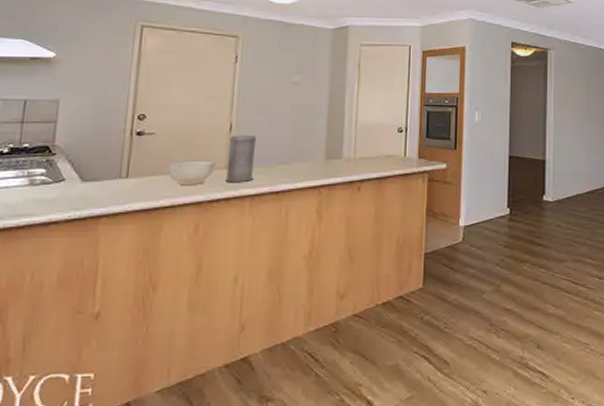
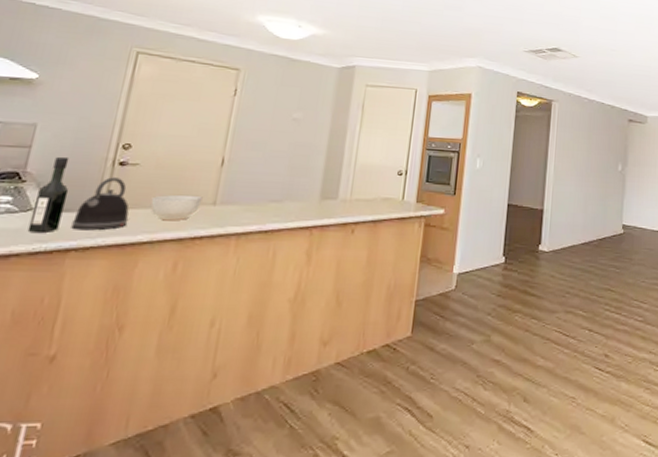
bottle: none [62,129,95,201] -> present [27,156,70,232]
kettle: none [100,147,151,198] -> present [71,177,129,231]
canister: present [226,135,257,183] -> none [212,170,250,220]

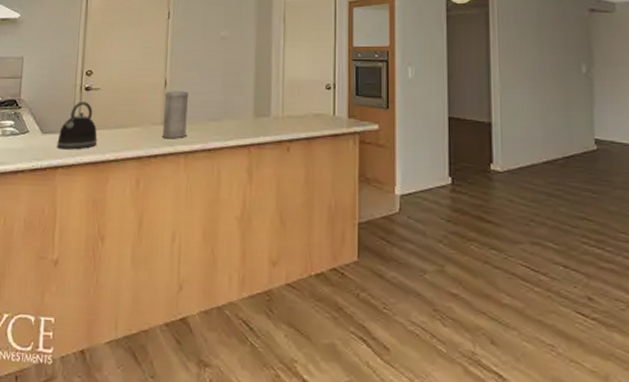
bottle: present [27,156,70,232] -> none [27,84,52,152]
bowl: present [150,194,203,221] -> none [112,115,153,141]
canister: none [212,170,250,220] -> present [162,91,189,139]

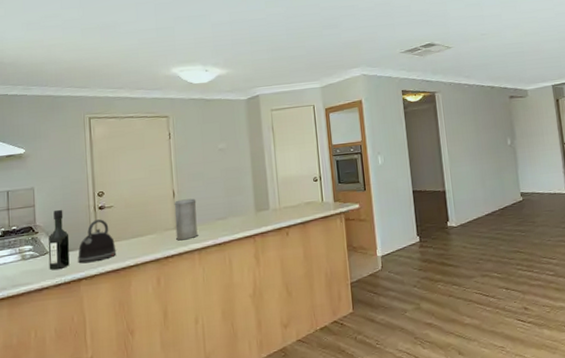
bottle: none [27,84,52,152] -> present [48,209,70,270]

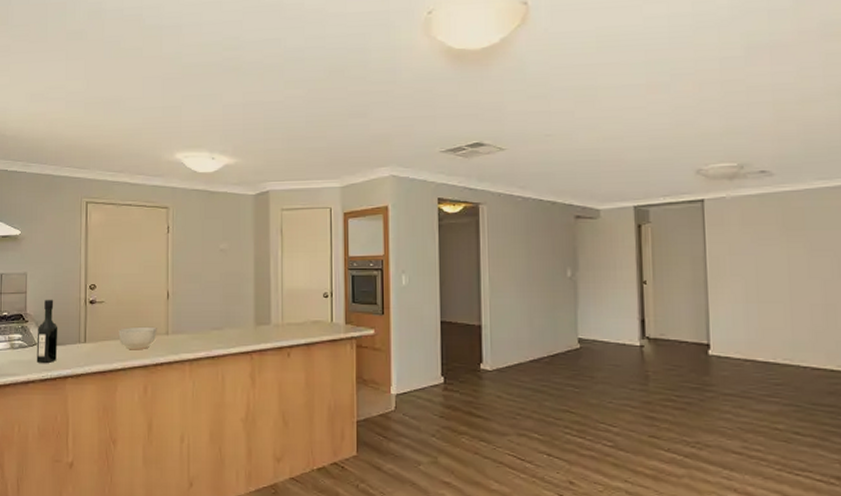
kettle: present [78,219,117,264] -> none [65,314,104,360]
bowl: none [129,223,166,247] -> present [118,326,157,350]
canister: present [174,198,198,241] -> none [167,302,191,348]

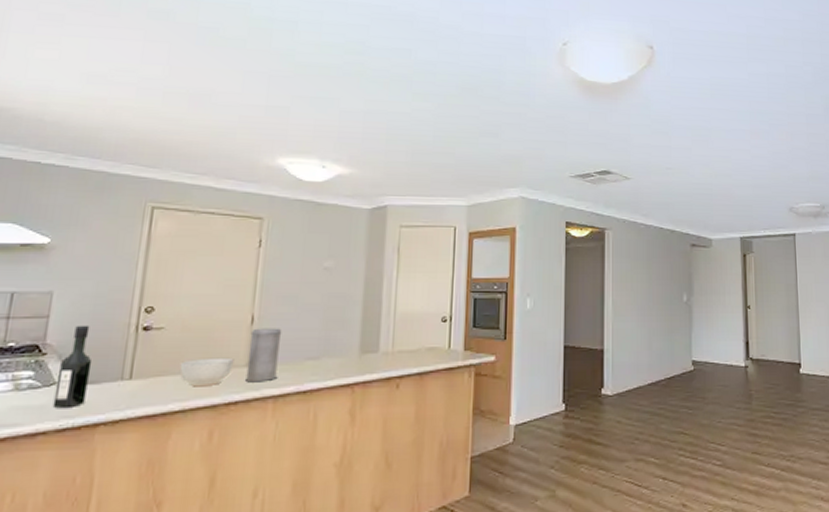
canister: none [167,302,191,348] -> present [246,328,282,383]

